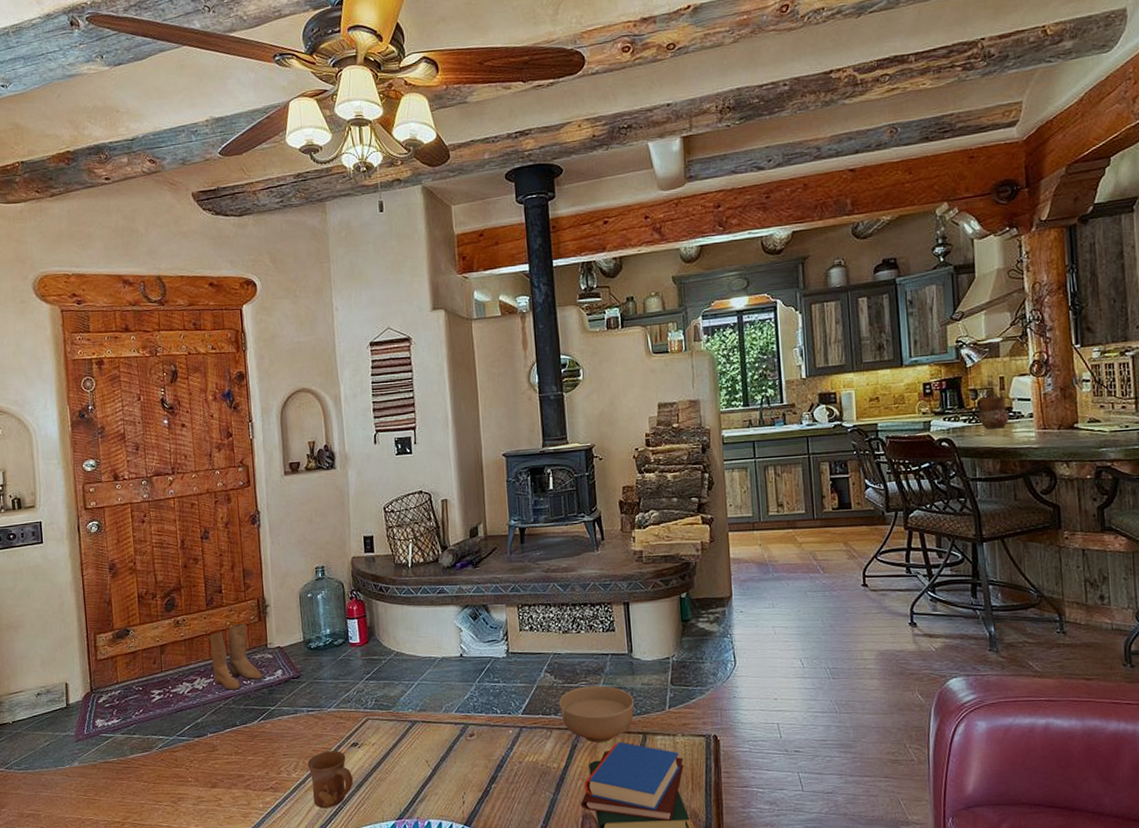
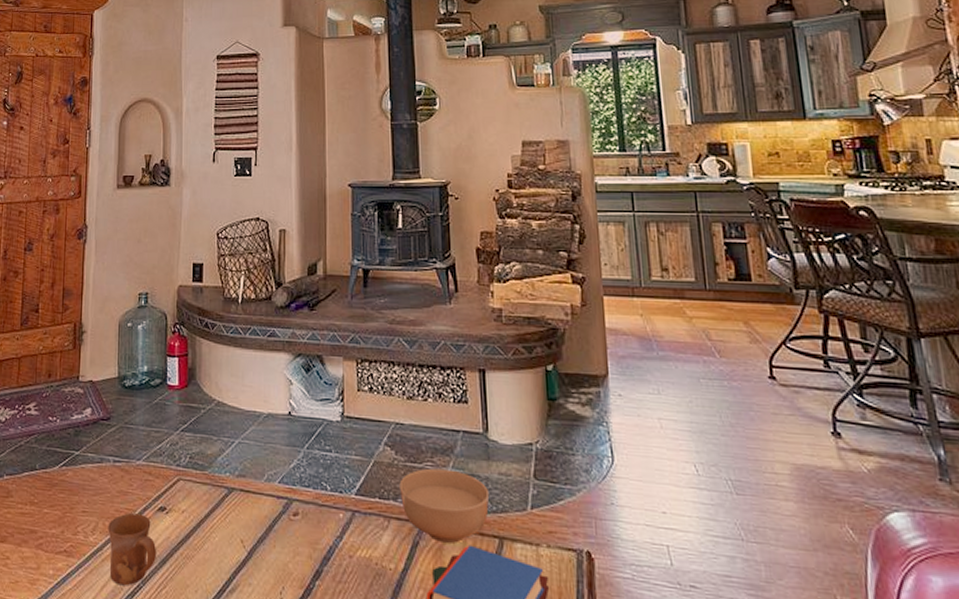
boot: present [208,624,263,690] -> none [18,349,71,427]
ceramic pitcher: present [975,396,1010,429] -> none [898,162,943,200]

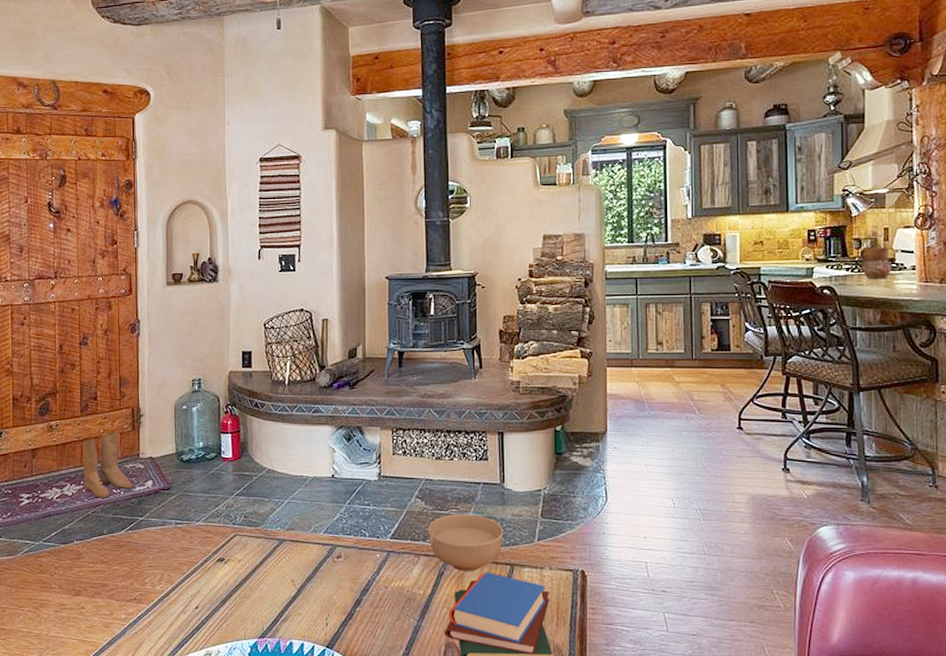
boot: none [18,349,71,427] -> present [81,432,133,498]
mug: present [108,513,157,585] -> none [172,565,218,622]
ceramic pitcher: none [898,162,943,200] -> present [859,247,893,279]

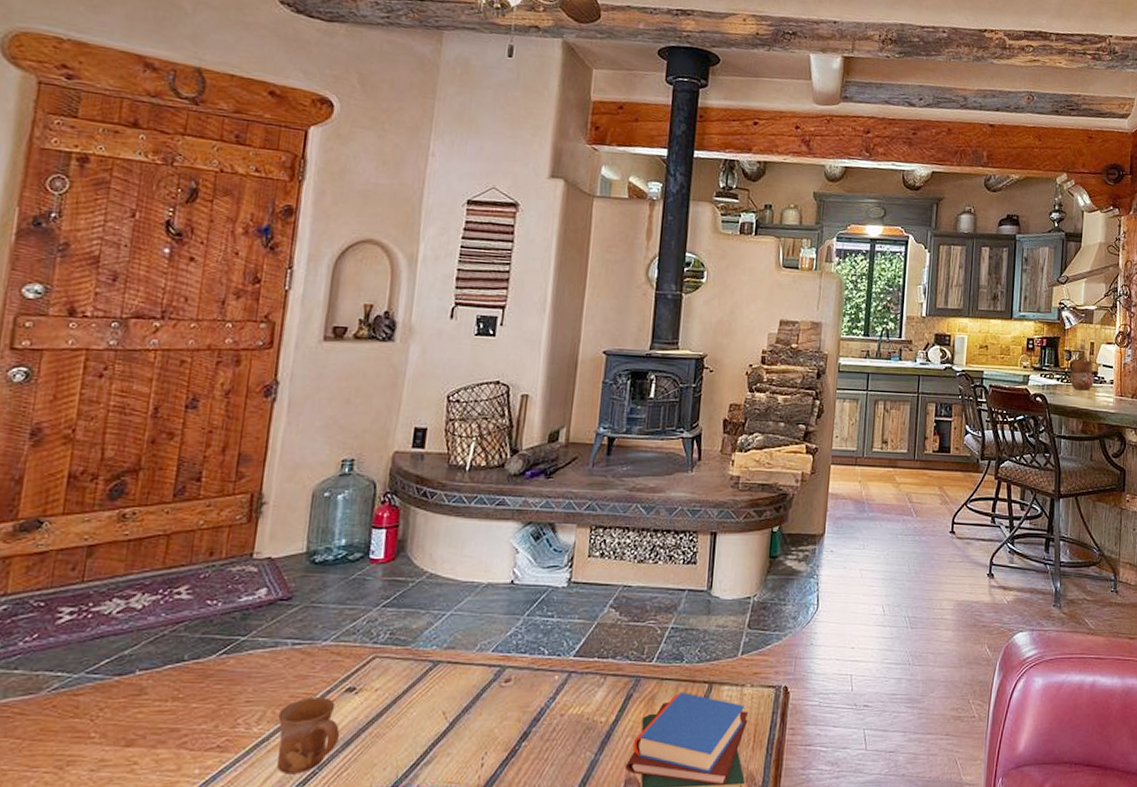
boot: present [81,432,133,498] -> none [163,524,238,612]
mug: none [172,565,218,622] -> present [277,697,340,773]
bowl: present [428,514,504,572] -> none [619,626,706,694]

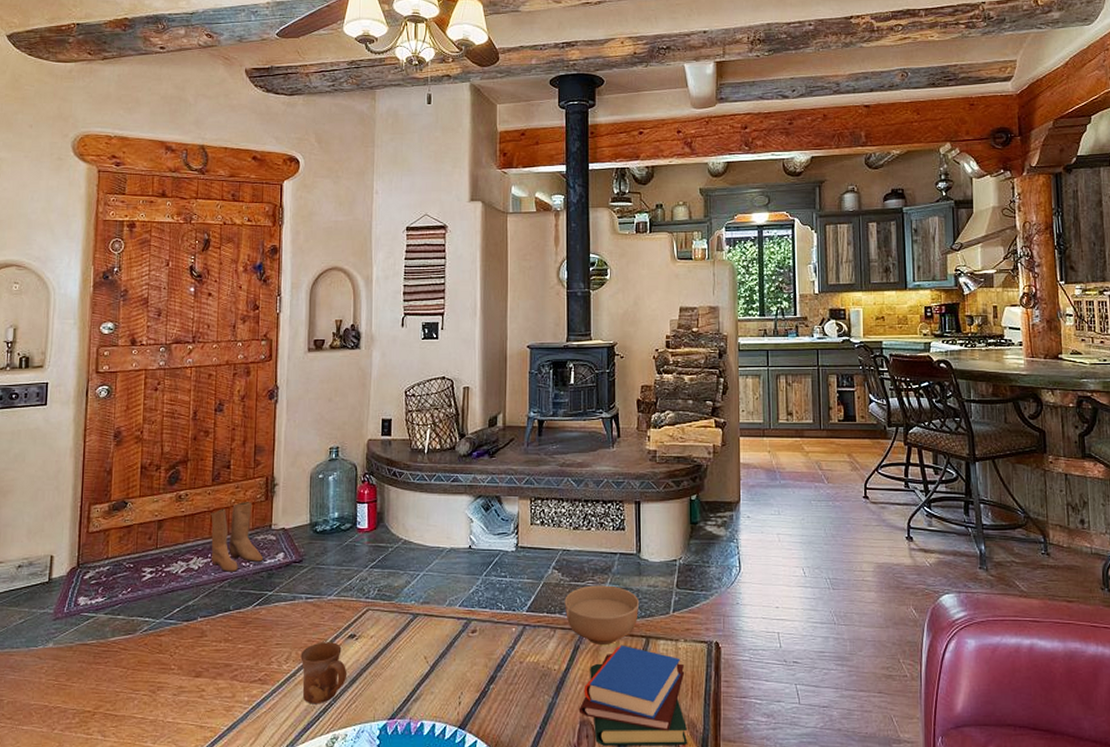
boot: none [163,524,238,612] -> present [211,502,264,572]
bowl: none [619,626,706,694] -> present [564,585,640,646]
ceramic pitcher: present [1068,359,1095,391] -> none [971,324,1002,354]

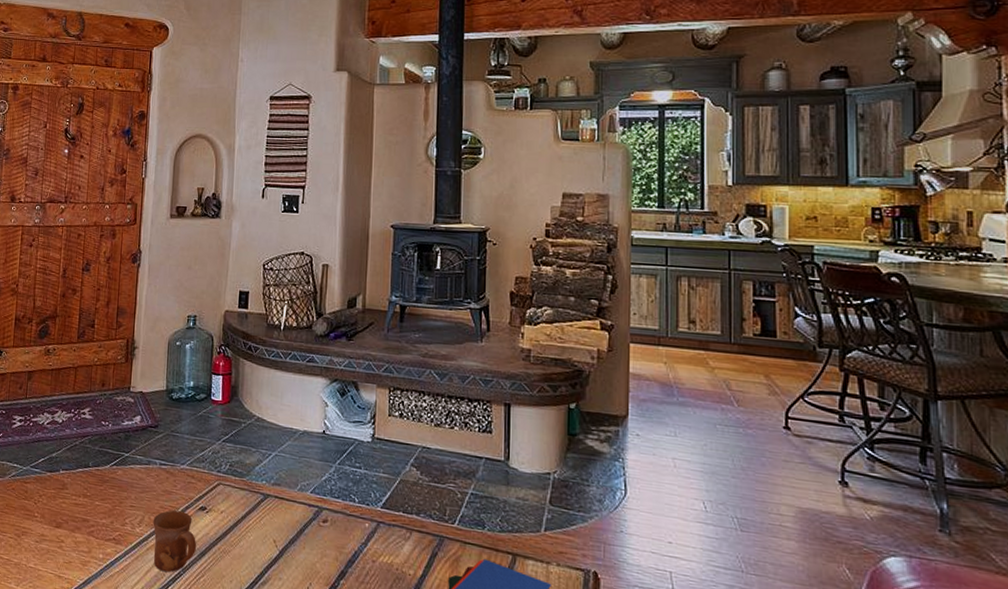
boot: present [211,502,264,572] -> none [74,361,122,430]
bowl: present [564,585,640,646] -> none [422,489,507,557]

